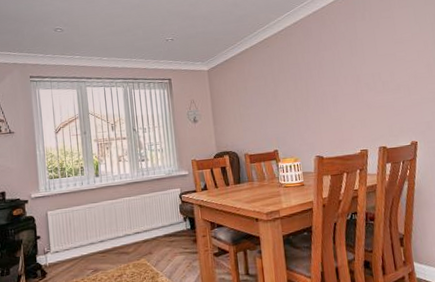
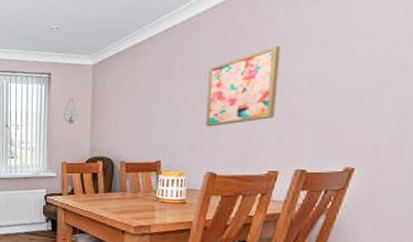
wall art: none [301,51,356,118] -> present [205,45,281,127]

